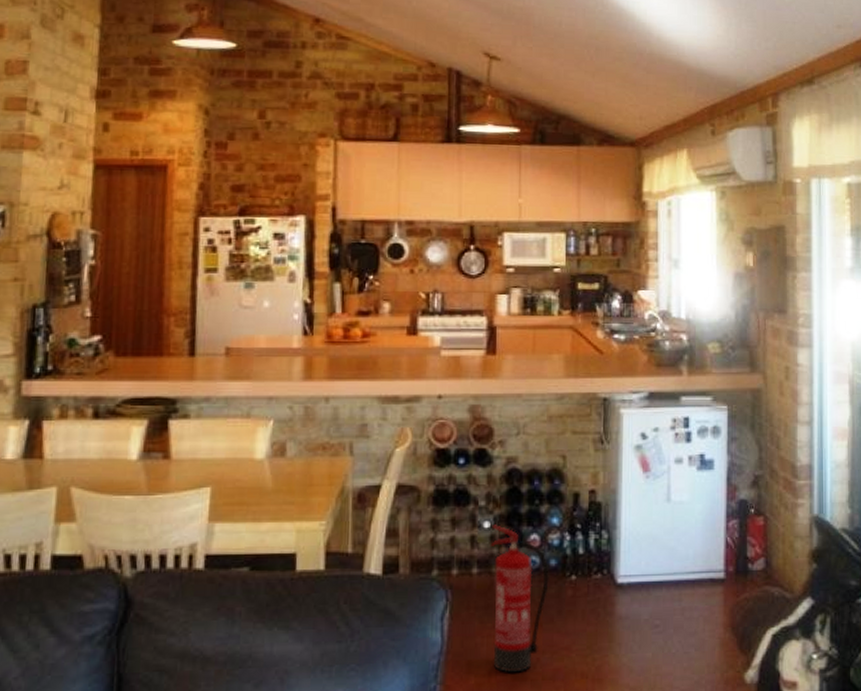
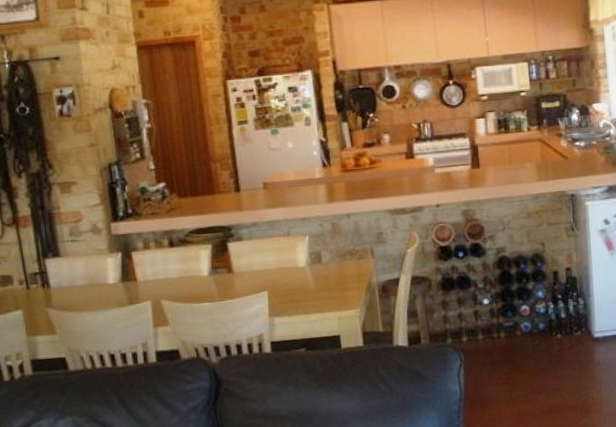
fire extinguisher: present [490,525,549,673] -> none [490,301,540,411]

